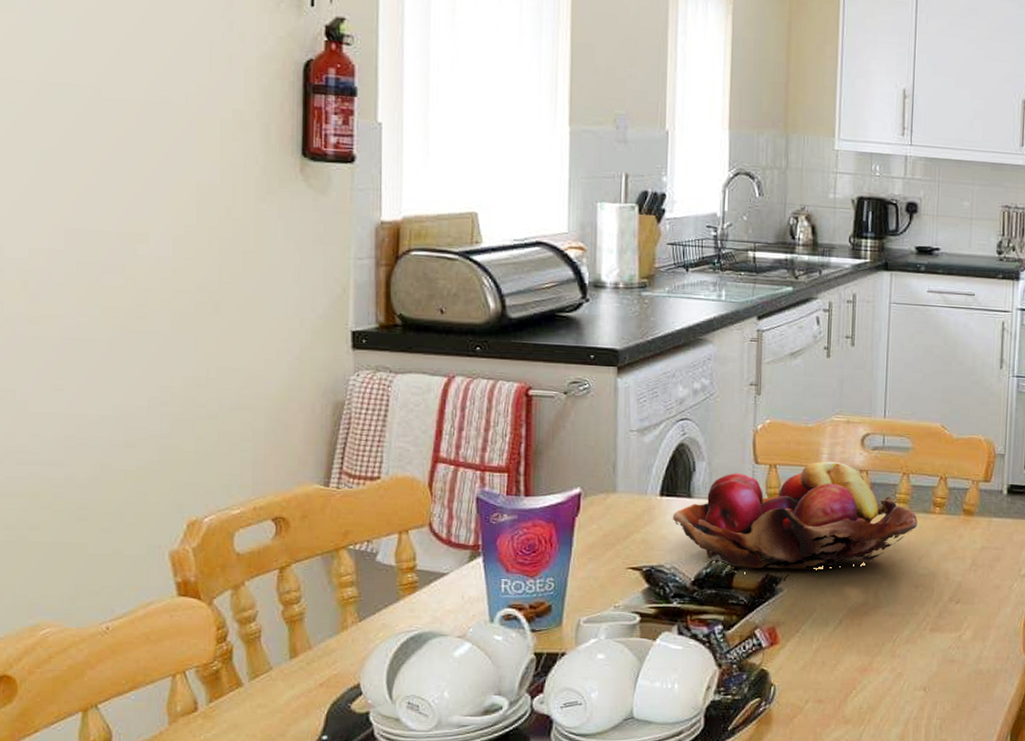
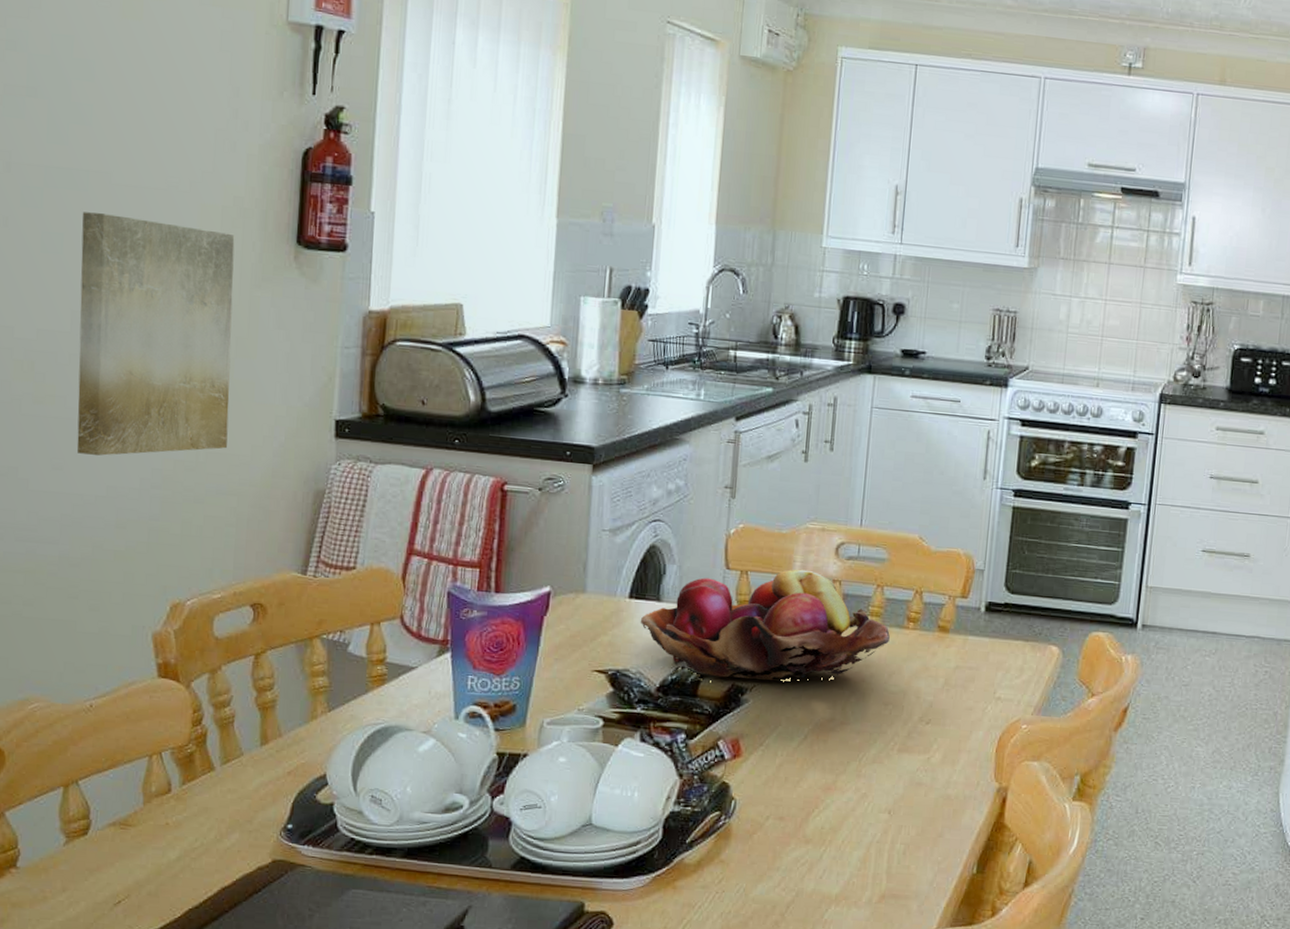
wall art: none [71,127,239,375] -> present [76,212,235,456]

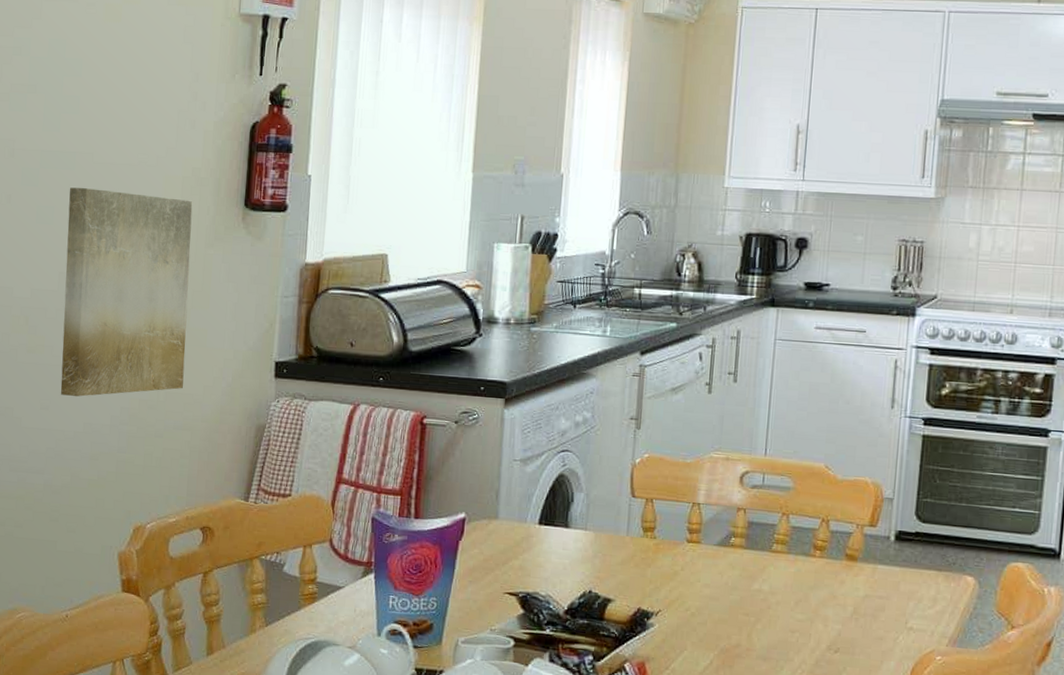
fruit basket: present [640,569,890,681] -> none [549,497,796,606]

